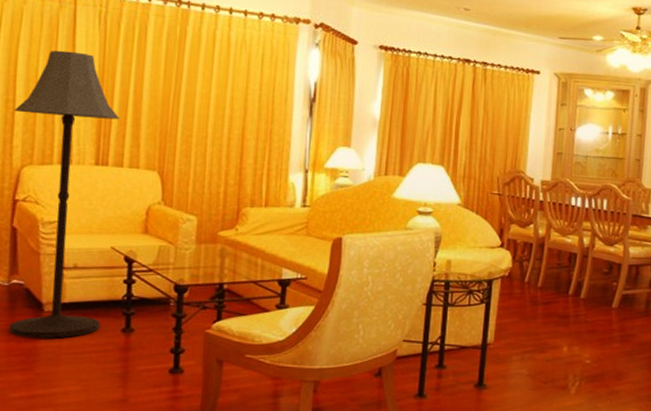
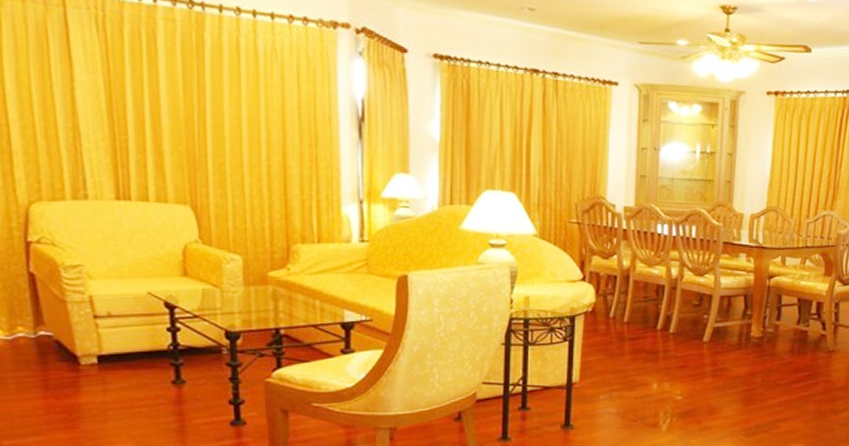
floor lamp: present [9,50,119,338] -> none [9,63,147,393]

